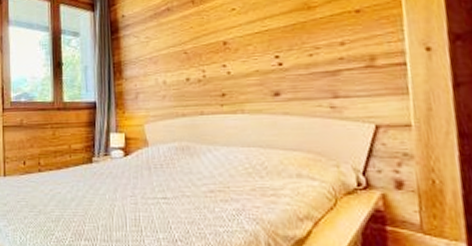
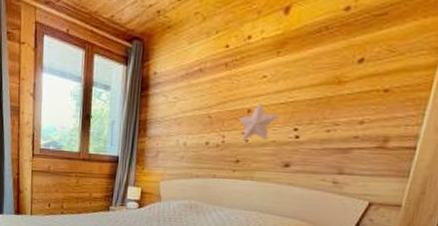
decorative star: none [216,34,258,73] -> present [238,102,281,141]

